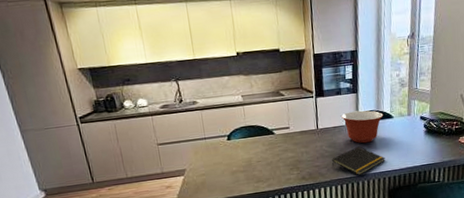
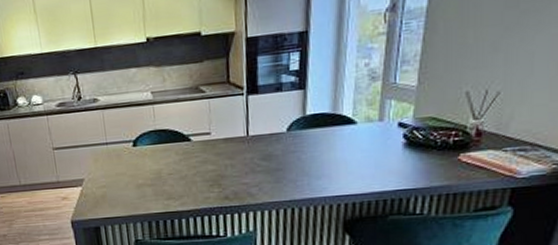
notepad: present [332,146,385,175] -> none [265,161,341,198]
mixing bowl: present [341,110,384,144] -> none [281,112,342,157]

